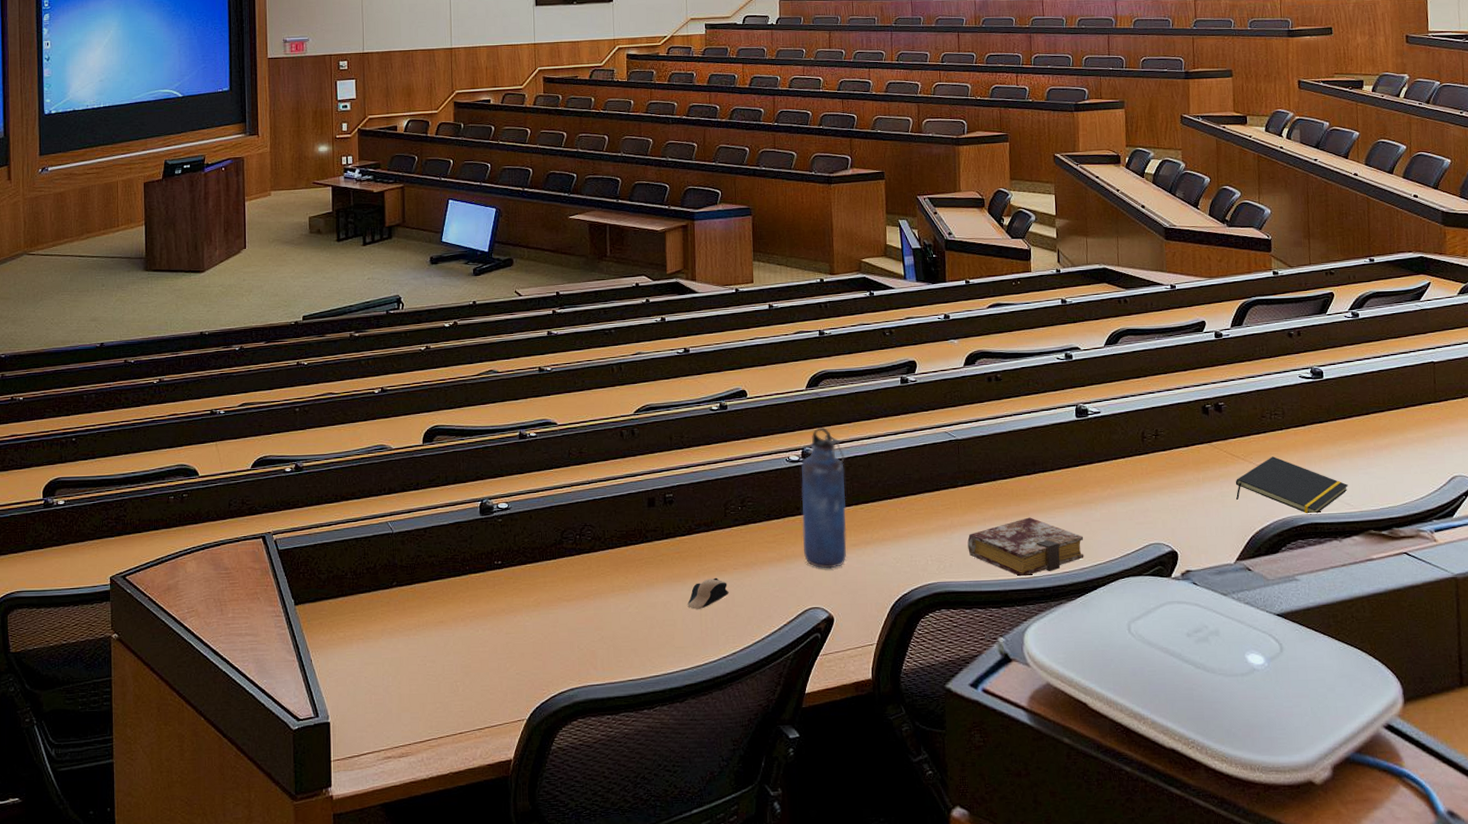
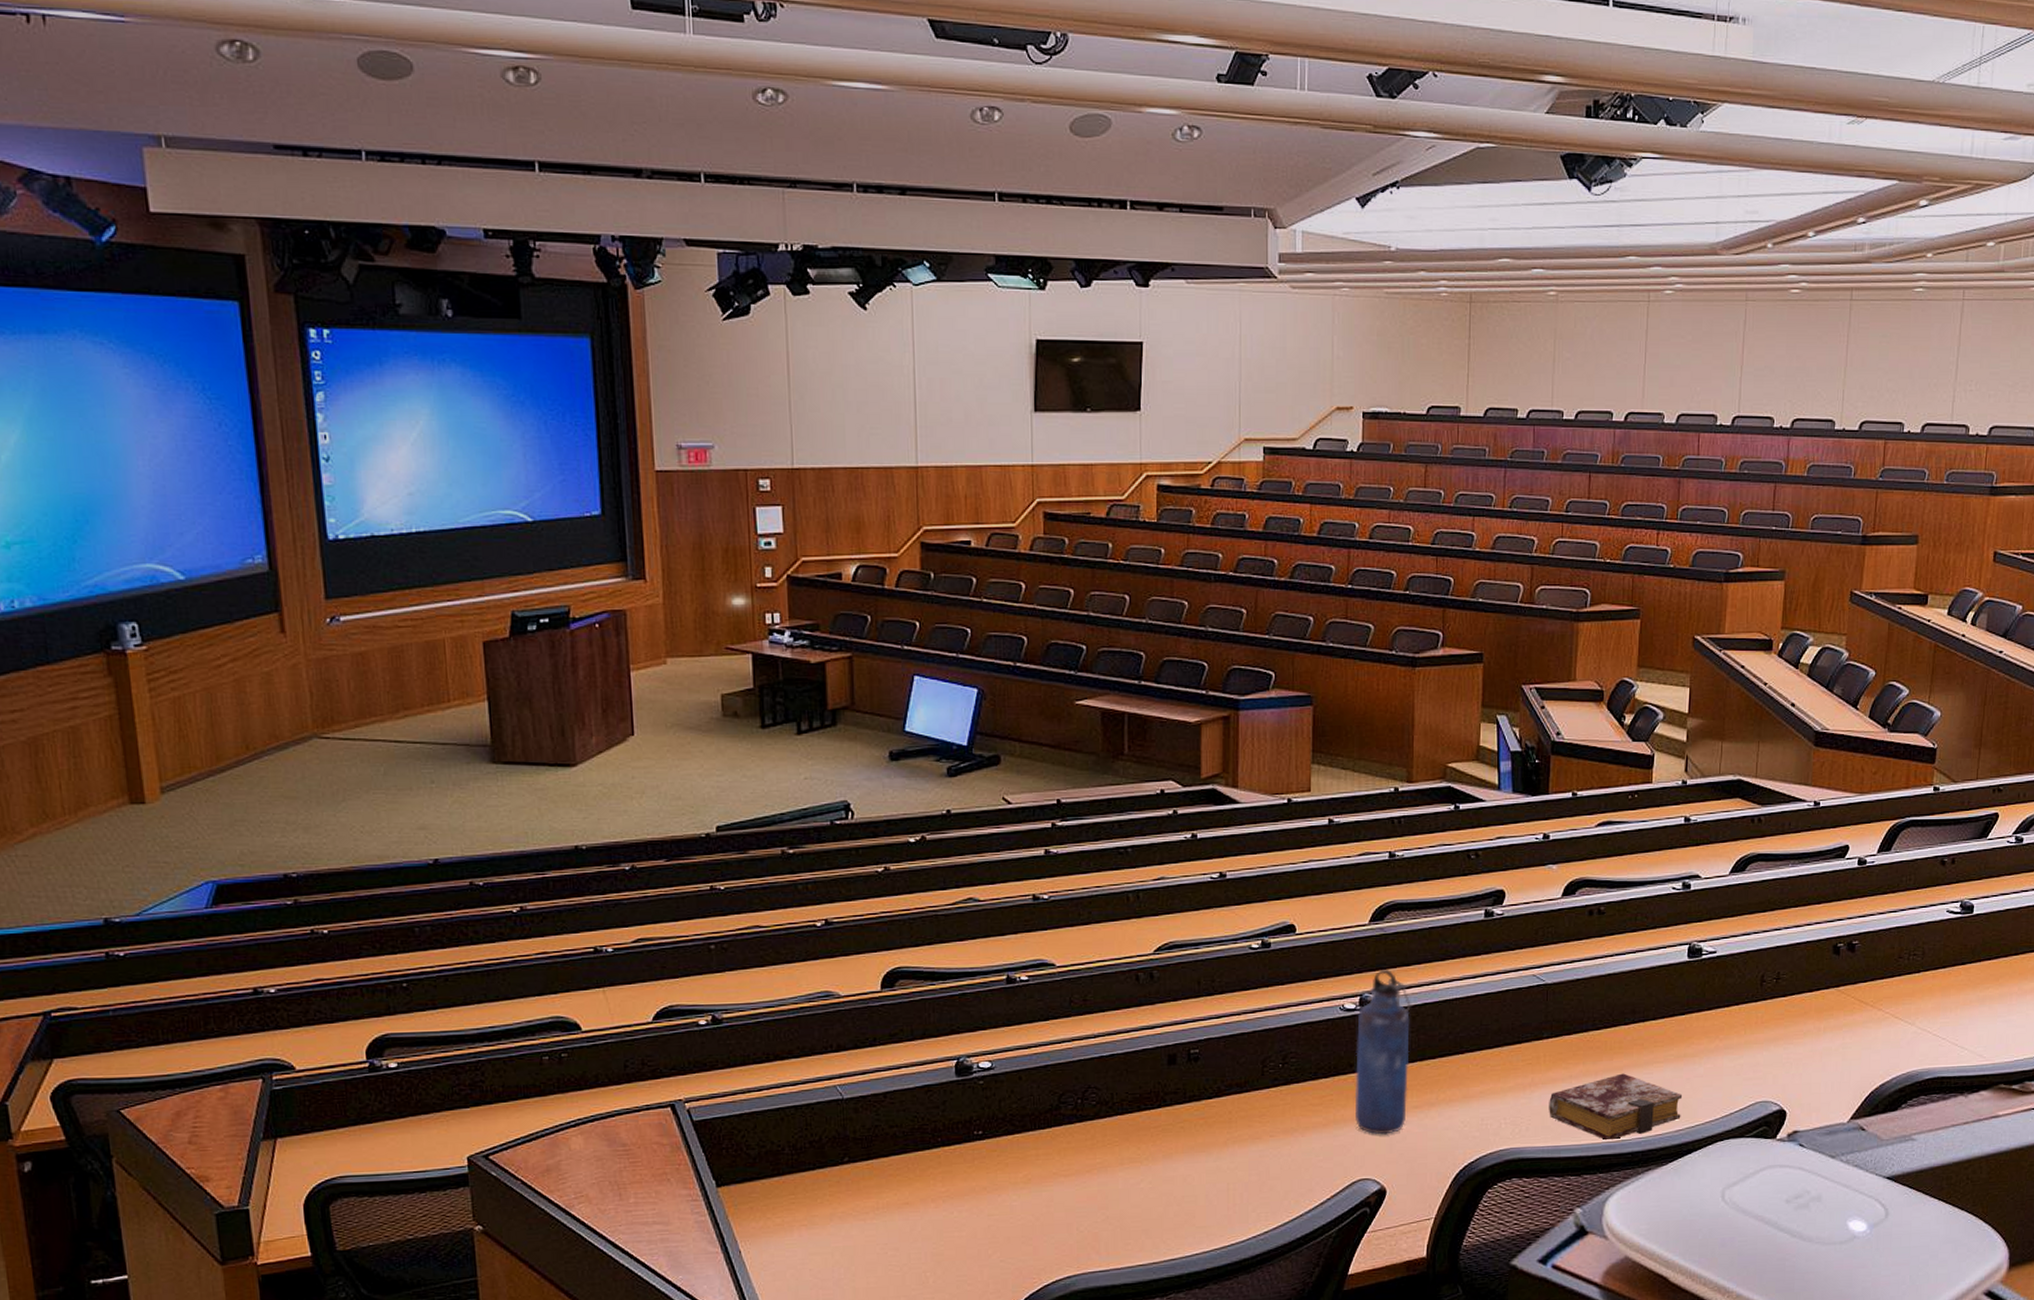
baseball cap: present [687,577,729,609] -> none [1212,1146,1263,1183]
notepad: present [1235,456,1348,515] -> none [1858,1003,1983,1068]

